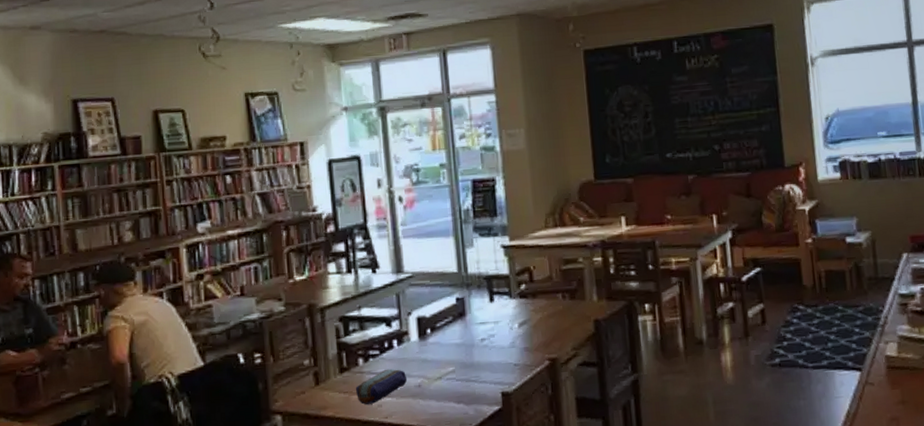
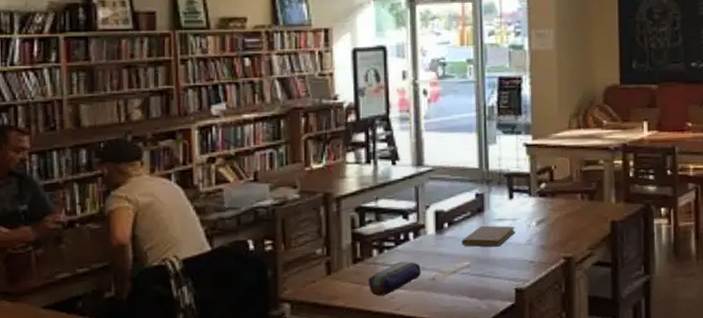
notebook: none [445,329,498,352] -> present [462,225,515,247]

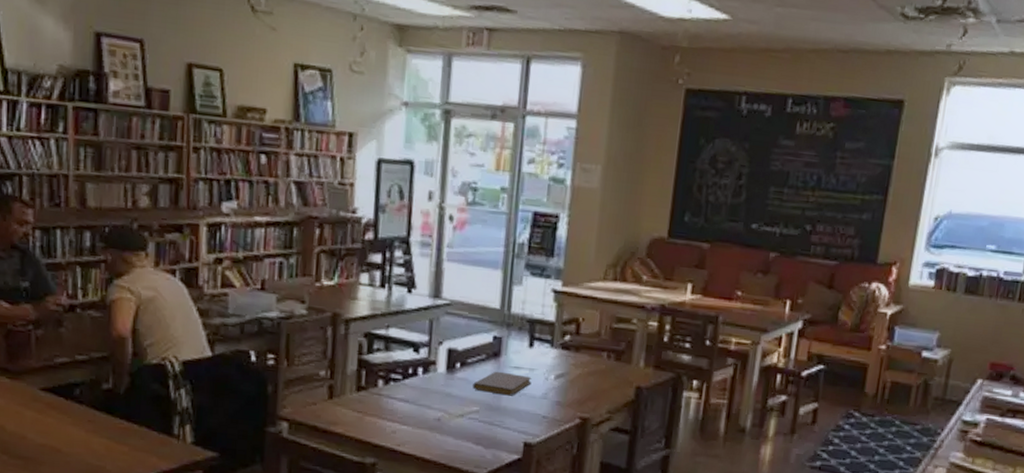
pencil case: present [368,261,422,296] -> none [370,396,427,429]

